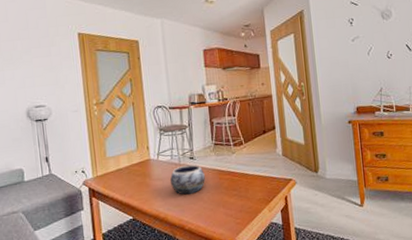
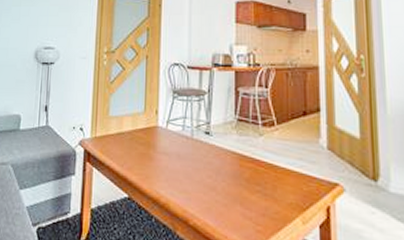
decorative bowl: present [170,164,205,195] -> none [178,140,221,180]

